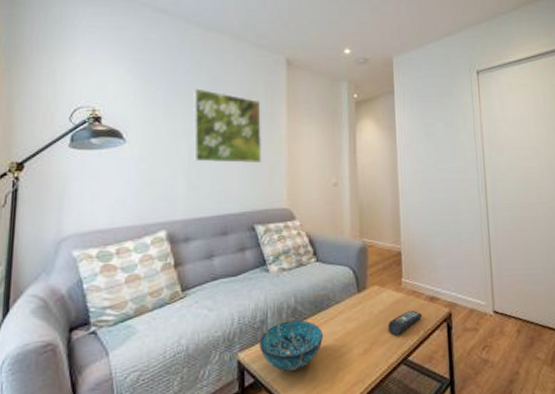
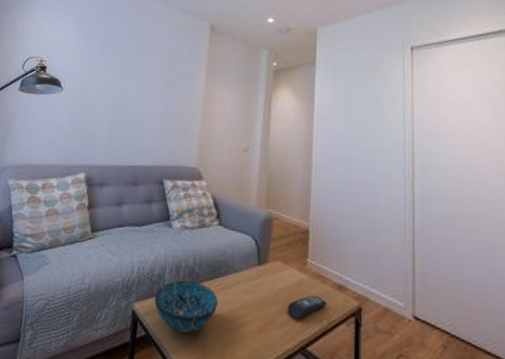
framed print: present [193,88,262,163] -> none [117,47,182,120]

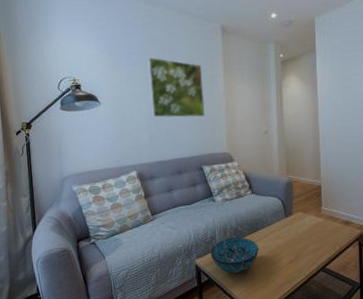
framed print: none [117,47,182,120] -> present [148,57,205,118]
remote control: present [287,294,327,320] -> none [309,231,338,250]

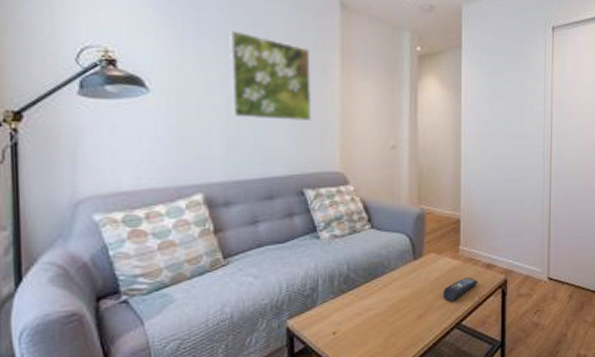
decorative bowl: present [210,237,259,273] -> none [309,287,378,337]
remote control: none [309,231,338,250] -> present [442,277,477,301]

